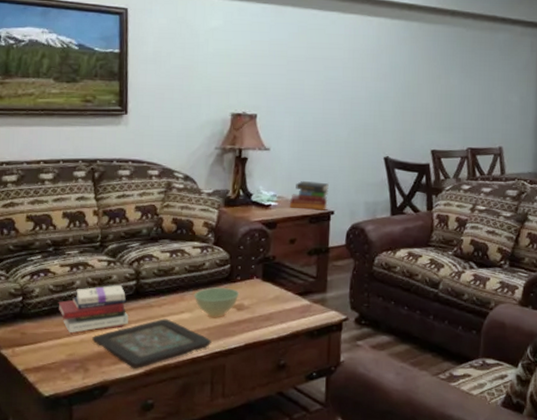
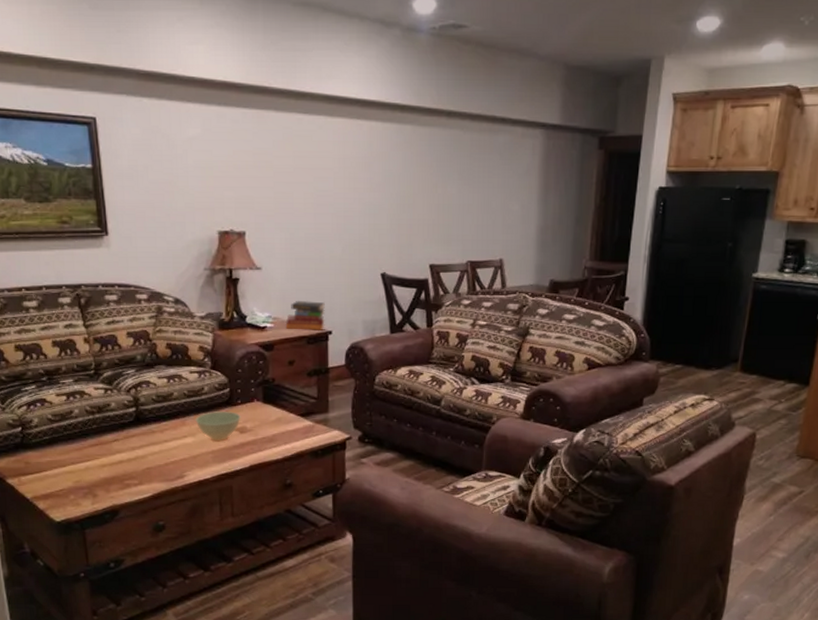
books: present [58,285,129,333] -> none [58,412,132,461]
decorative tray: present [92,318,212,368] -> none [97,444,217,492]

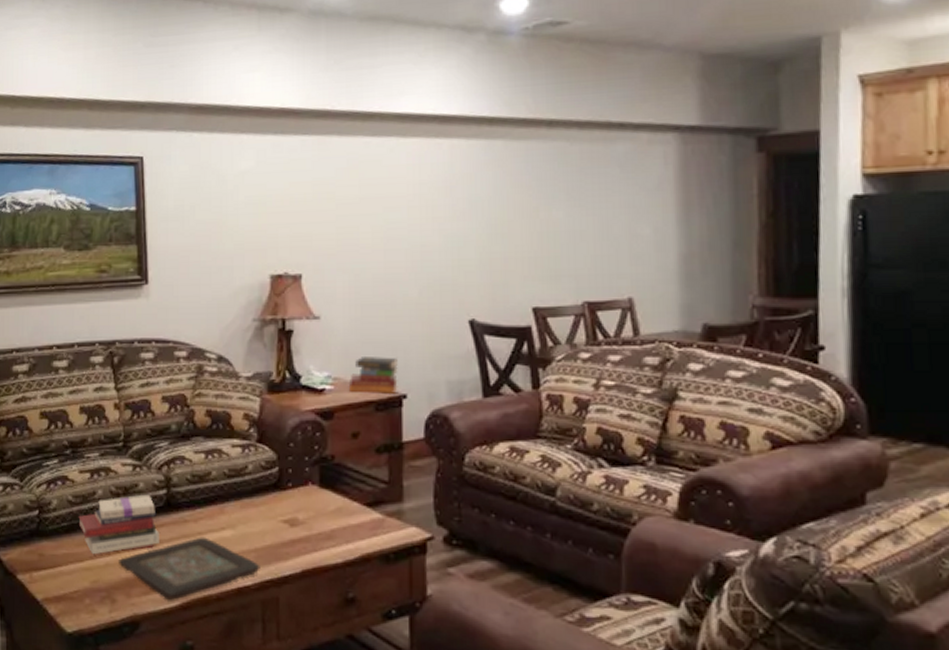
books: none [58,412,132,461] -> present [78,494,159,555]
decorative tray: none [97,444,217,492] -> present [119,537,260,600]
bowl: present [195,411,241,442] -> none [236,497,292,537]

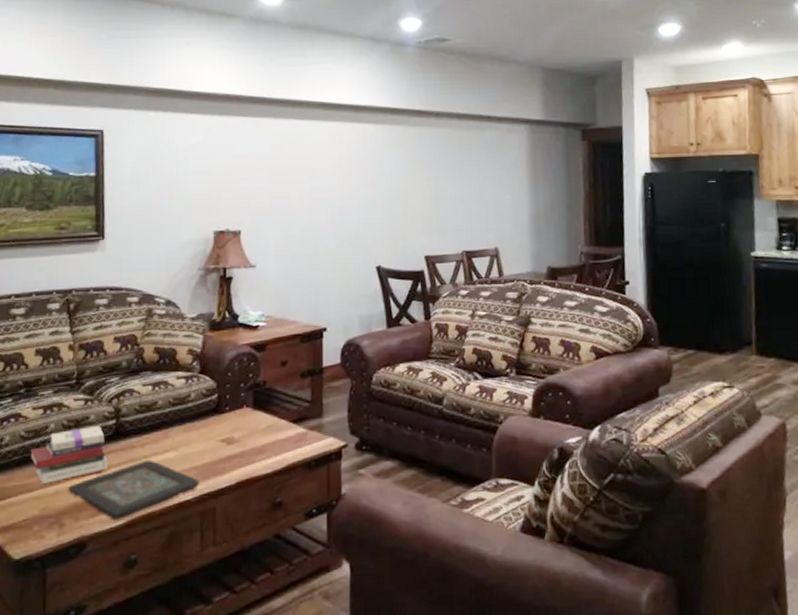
books: present [348,357,398,395] -> none [278,297,320,329]

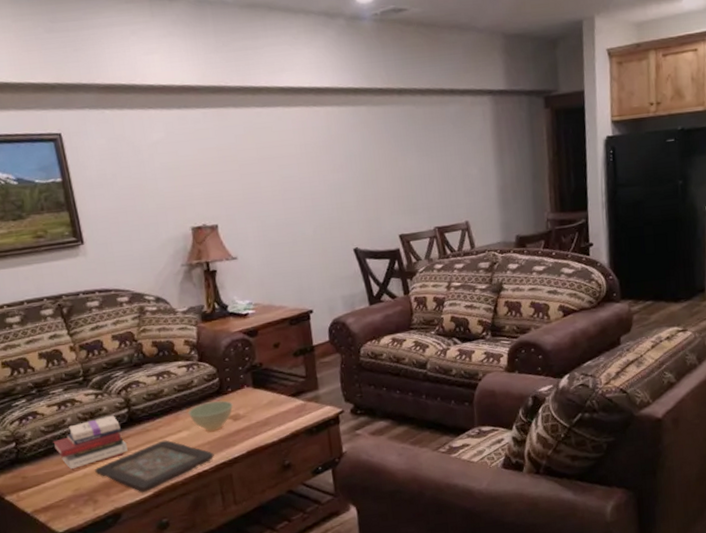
bowl: none [179,420,229,455] -> present [188,400,234,432]

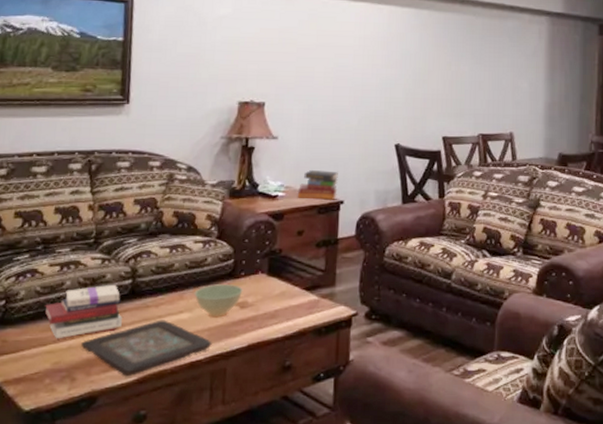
books: none [266,283,305,313] -> present [297,170,338,201]

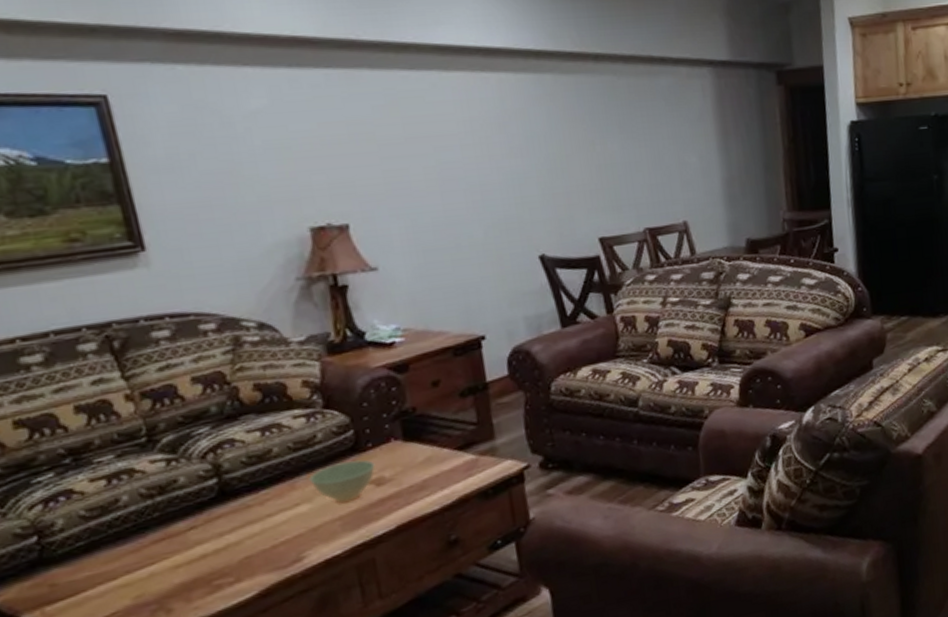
books: present [44,284,122,339] -> none [99,487,219,569]
decorative tray: present [81,320,212,376] -> none [167,518,349,593]
books: present [297,170,338,201] -> none [420,301,475,341]

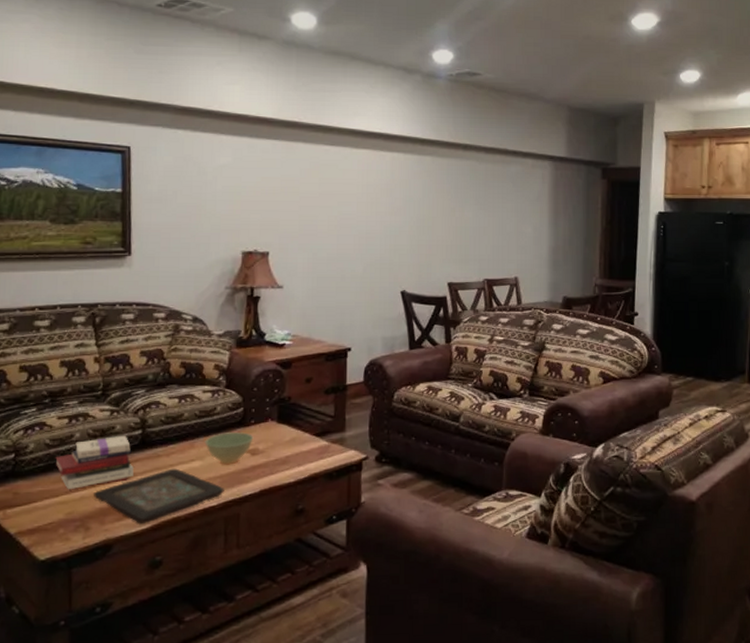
books: none [99,487,219,569] -> present [55,435,134,490]
decorative tray: none [167,518,349,593] -> present [94,468,225,523]

